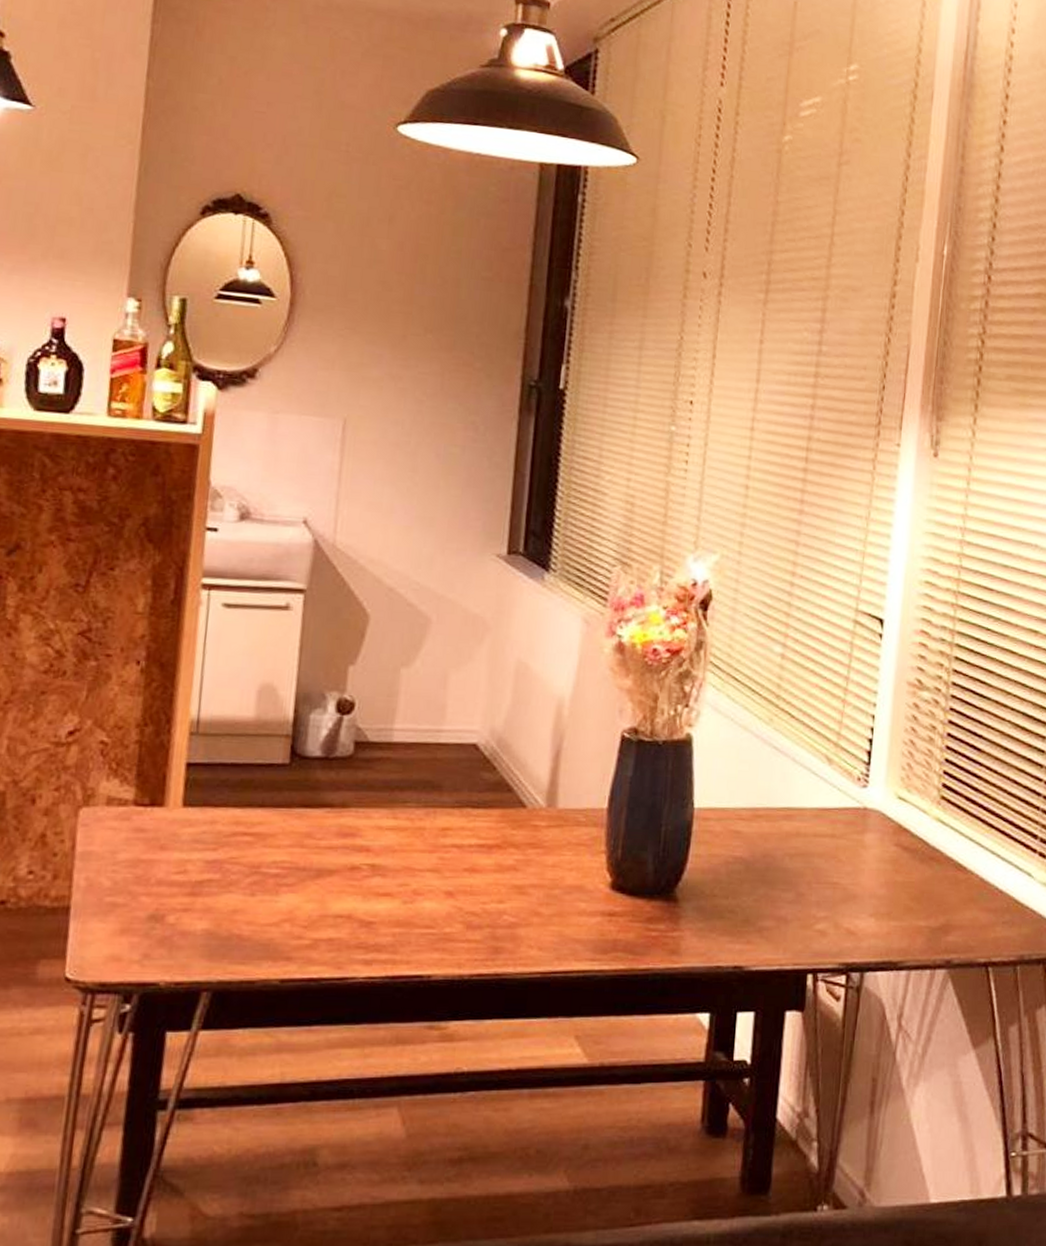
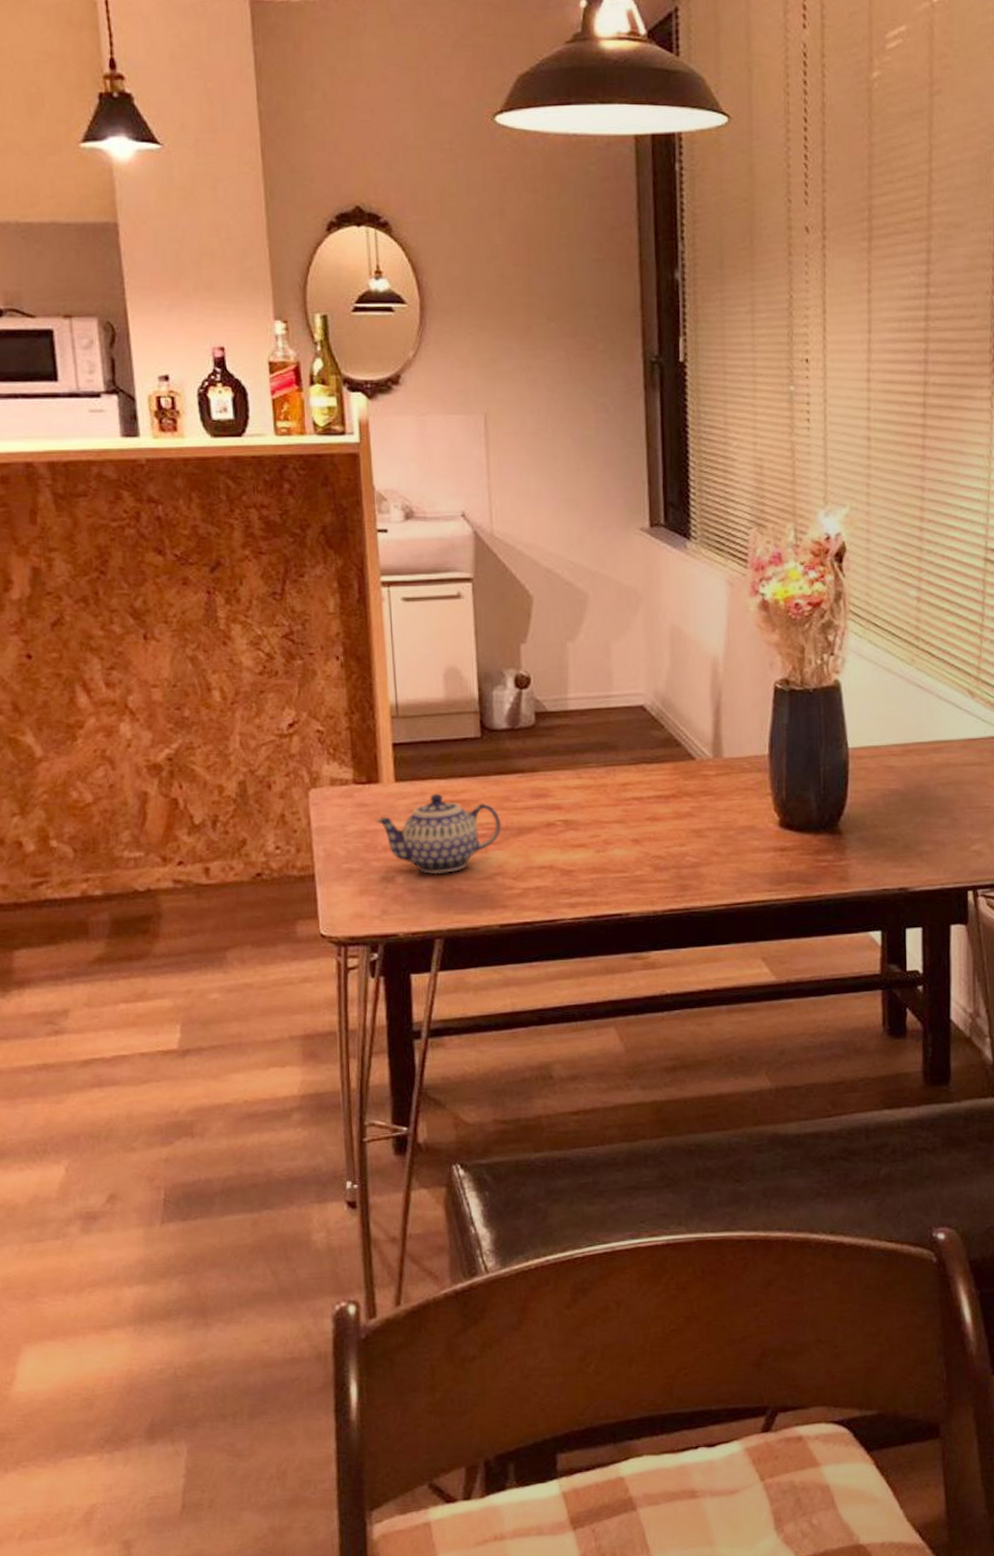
teapot: none [152,823,299,917] -> present [375,793,502,875]

